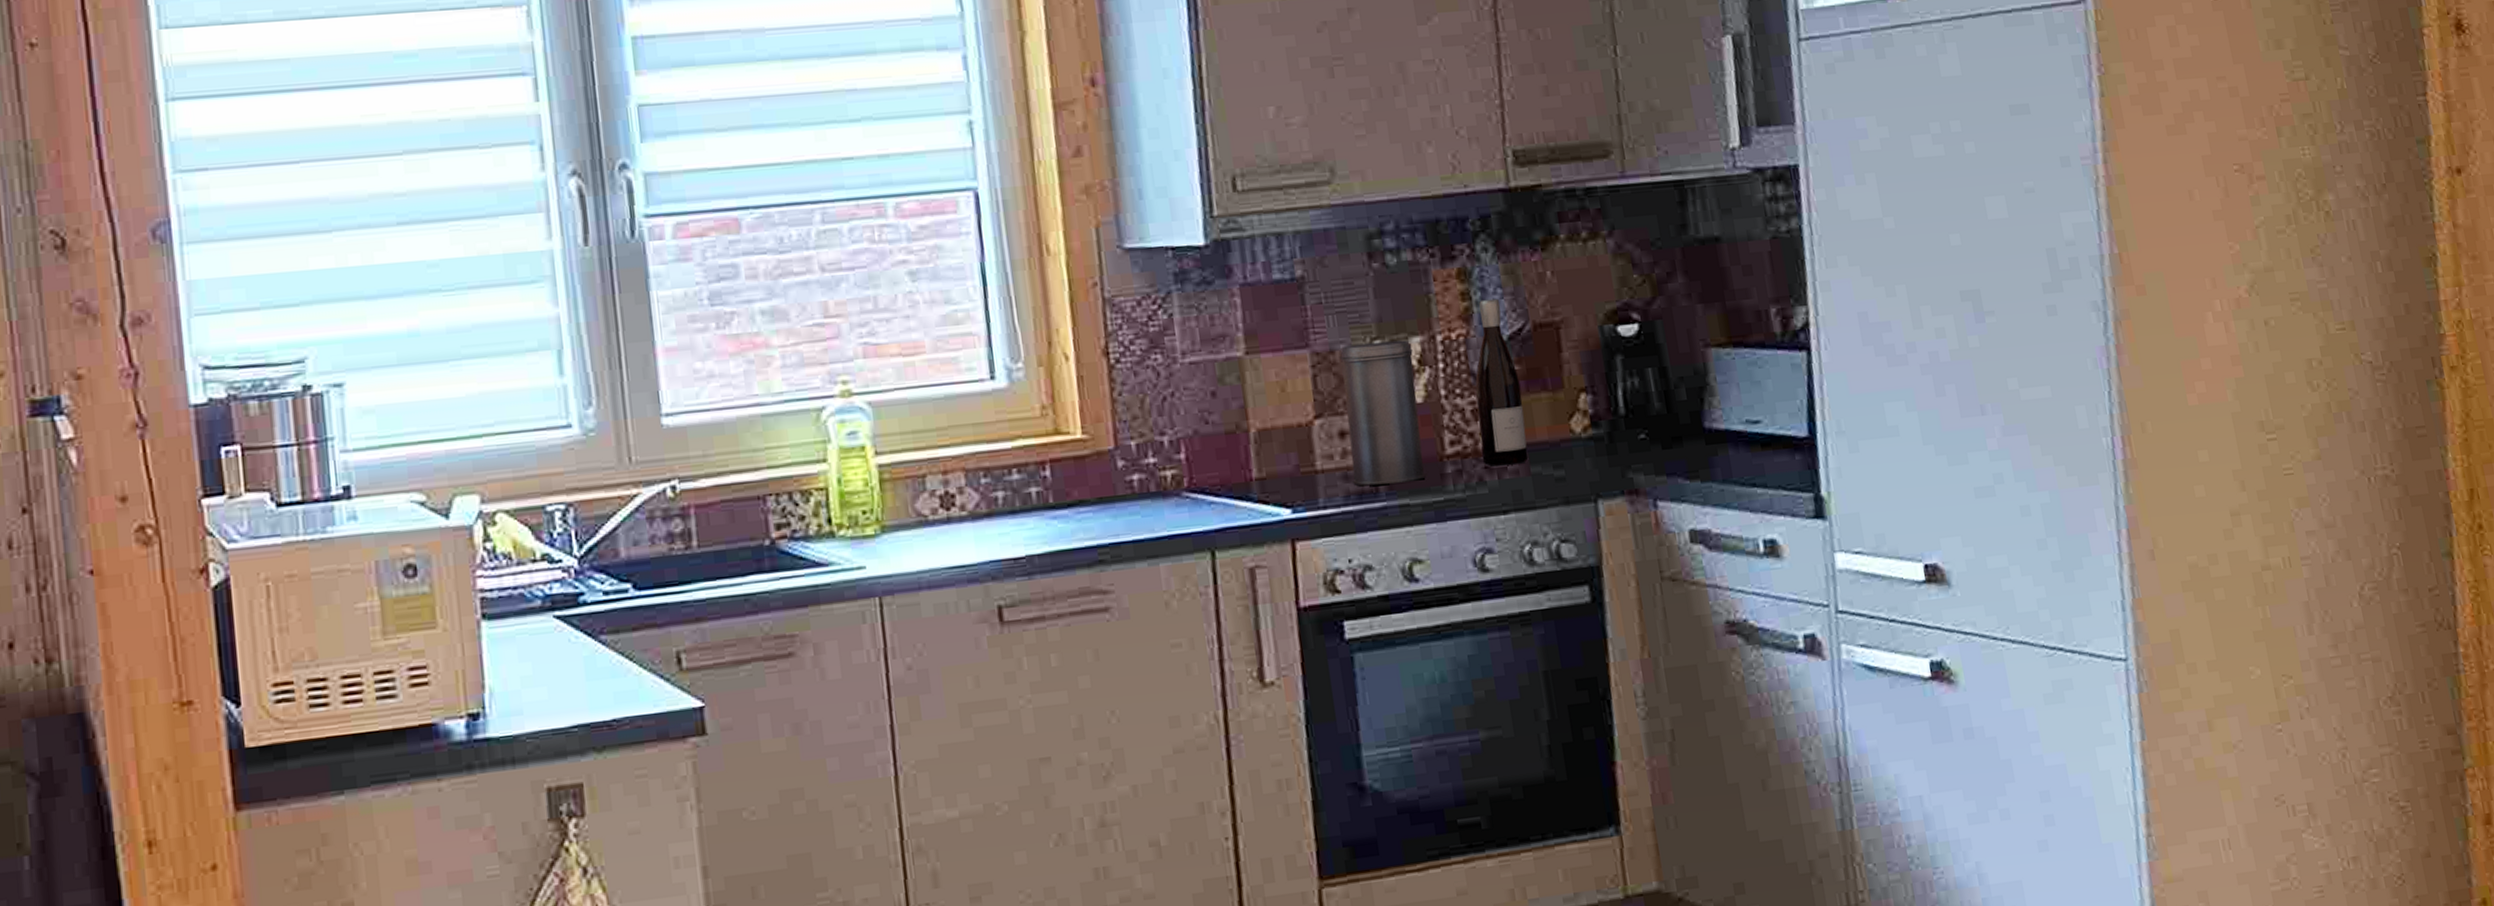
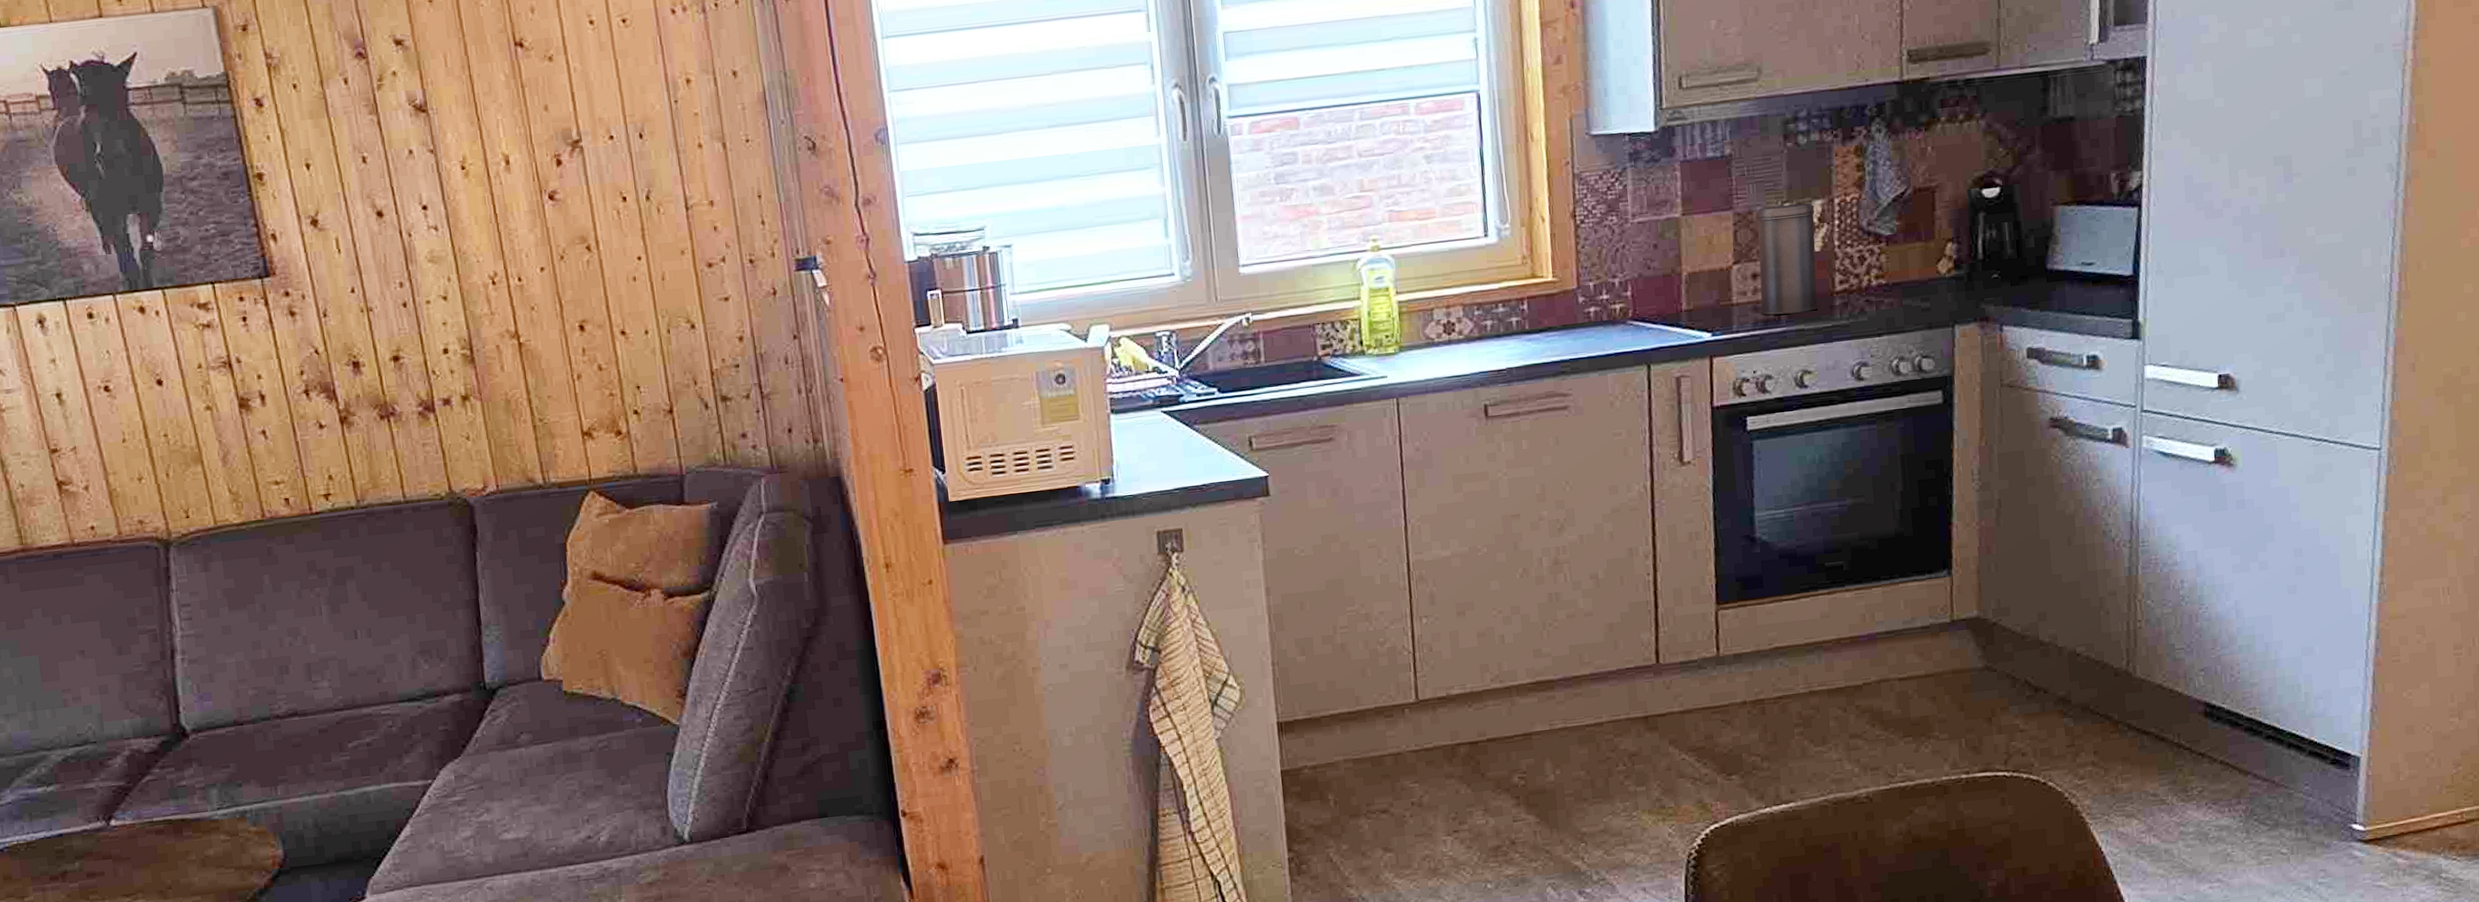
bottle: present [1475,298,1528,466] -> none [1863,169,1902,300]

